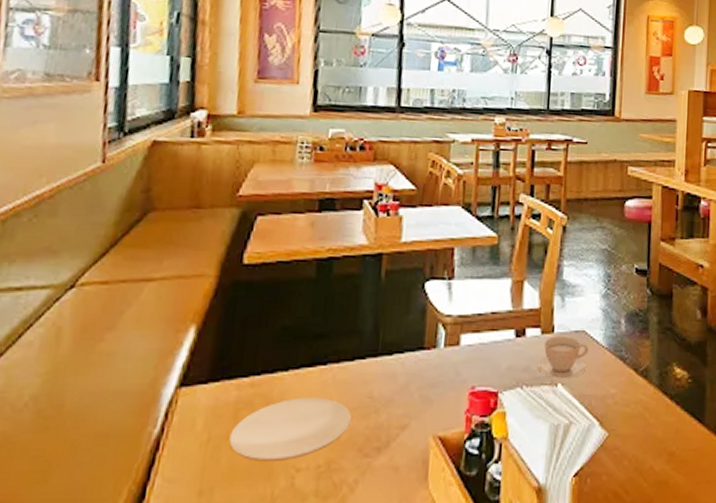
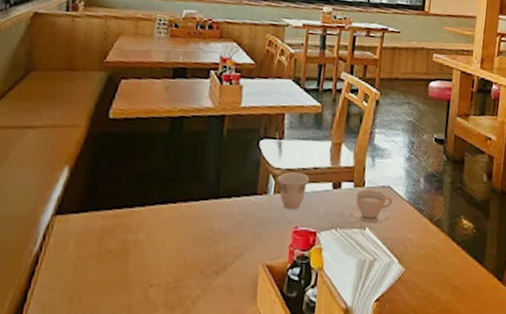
plate: present [229,397,351,461] -> none [95,228,196,278]
teacup: none [448,319,487,366] -> present [277,172,310,210]

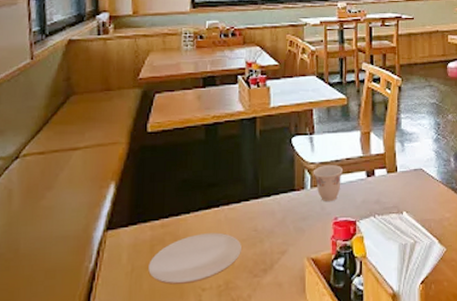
plate: none [95,228,196,278] -> present [148,232,241,285]
teacup: present [349,189,393,223] -> none [386,174,426,207]

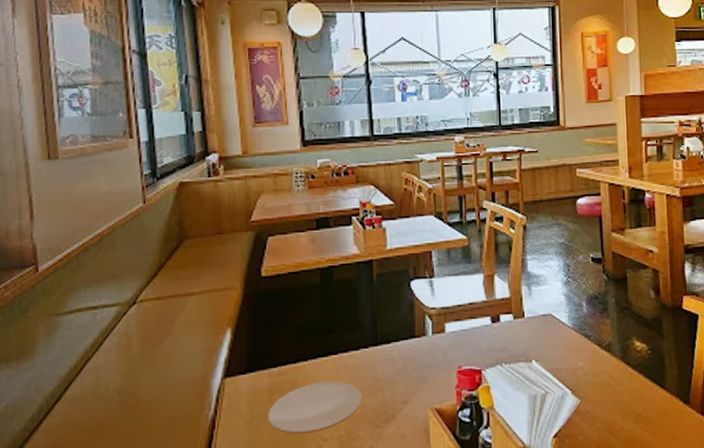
teacup: present [313,165,344,202] -> none [434,310,467,350]

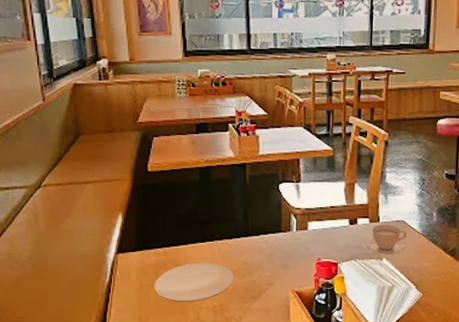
teacup: none [513,320,556,355] -> present [367,224,407,254]

